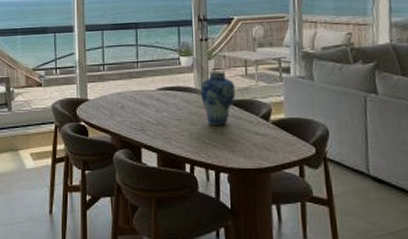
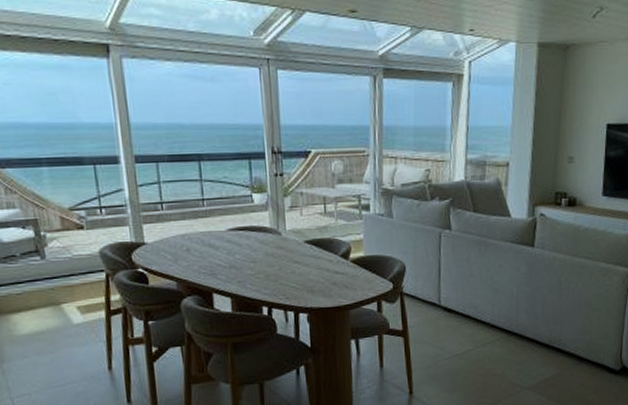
vase: present [200,71,236,126] -> none [276,209,314,267]

